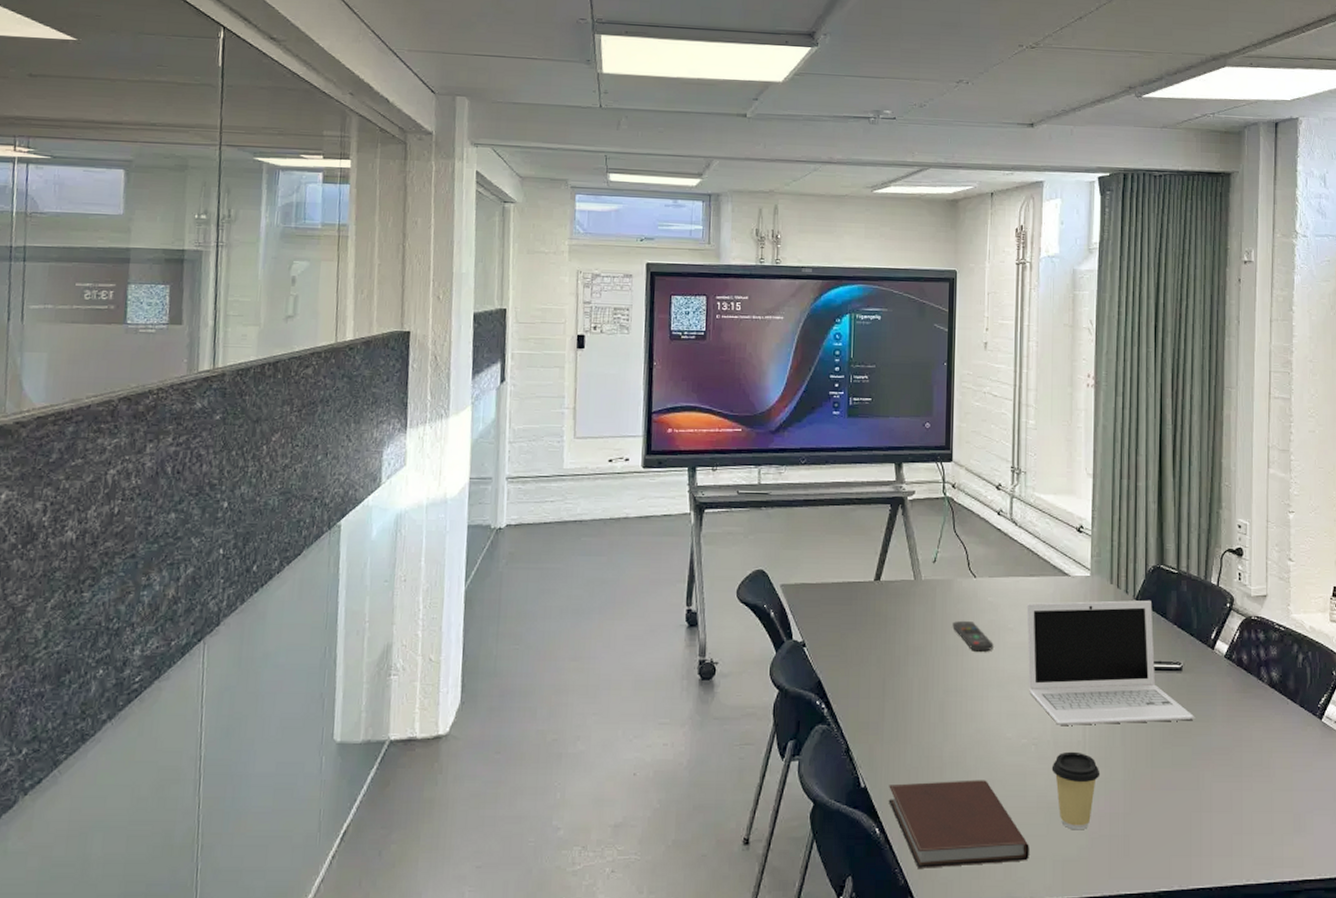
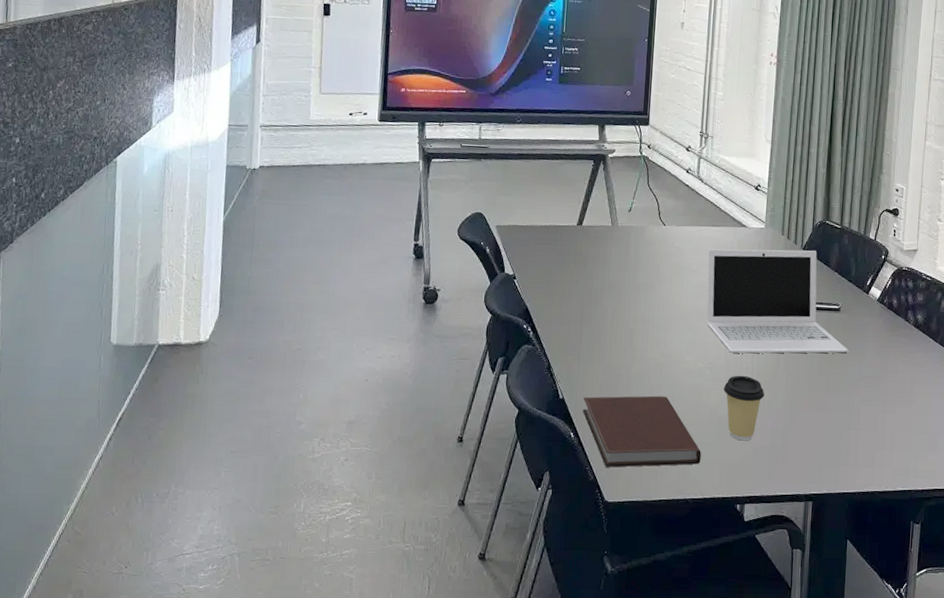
remote control: present [952,620,994,652] -> none [643,261,678,289]

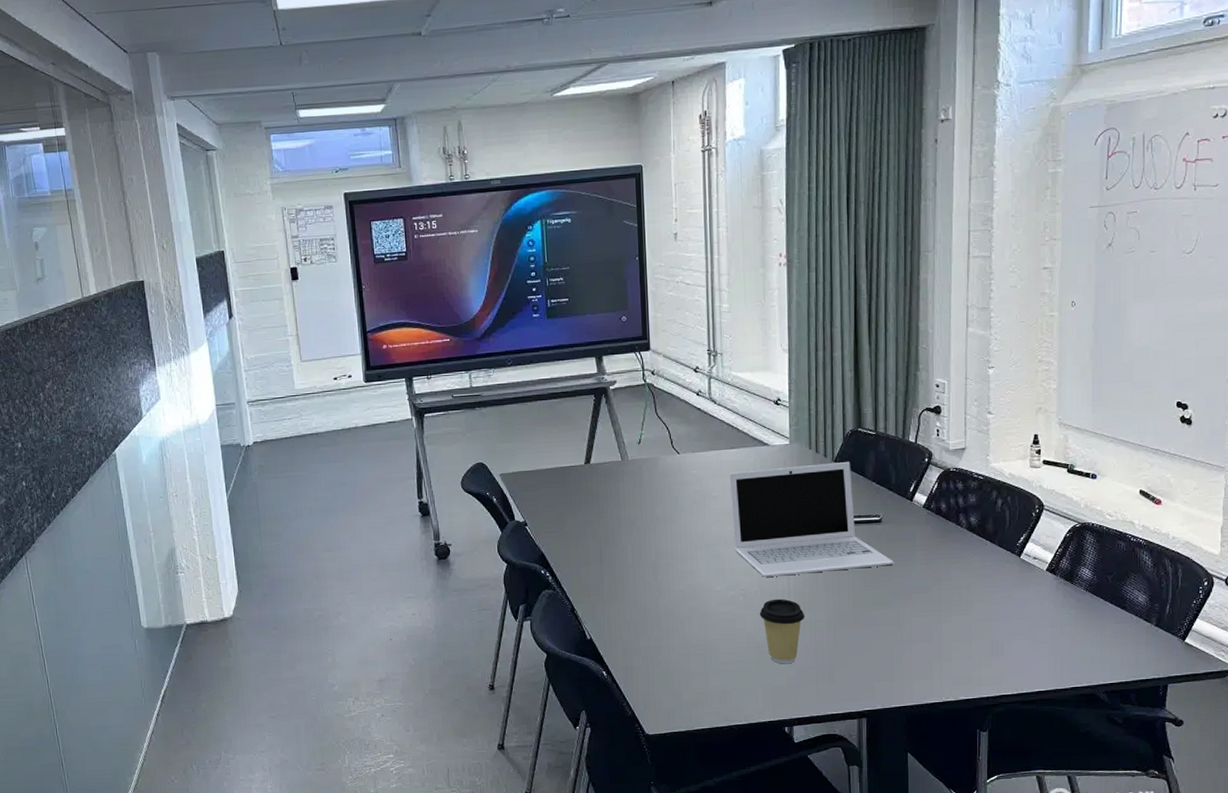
notebook: present [582,395,701,468] -> none [612,627,742,702]

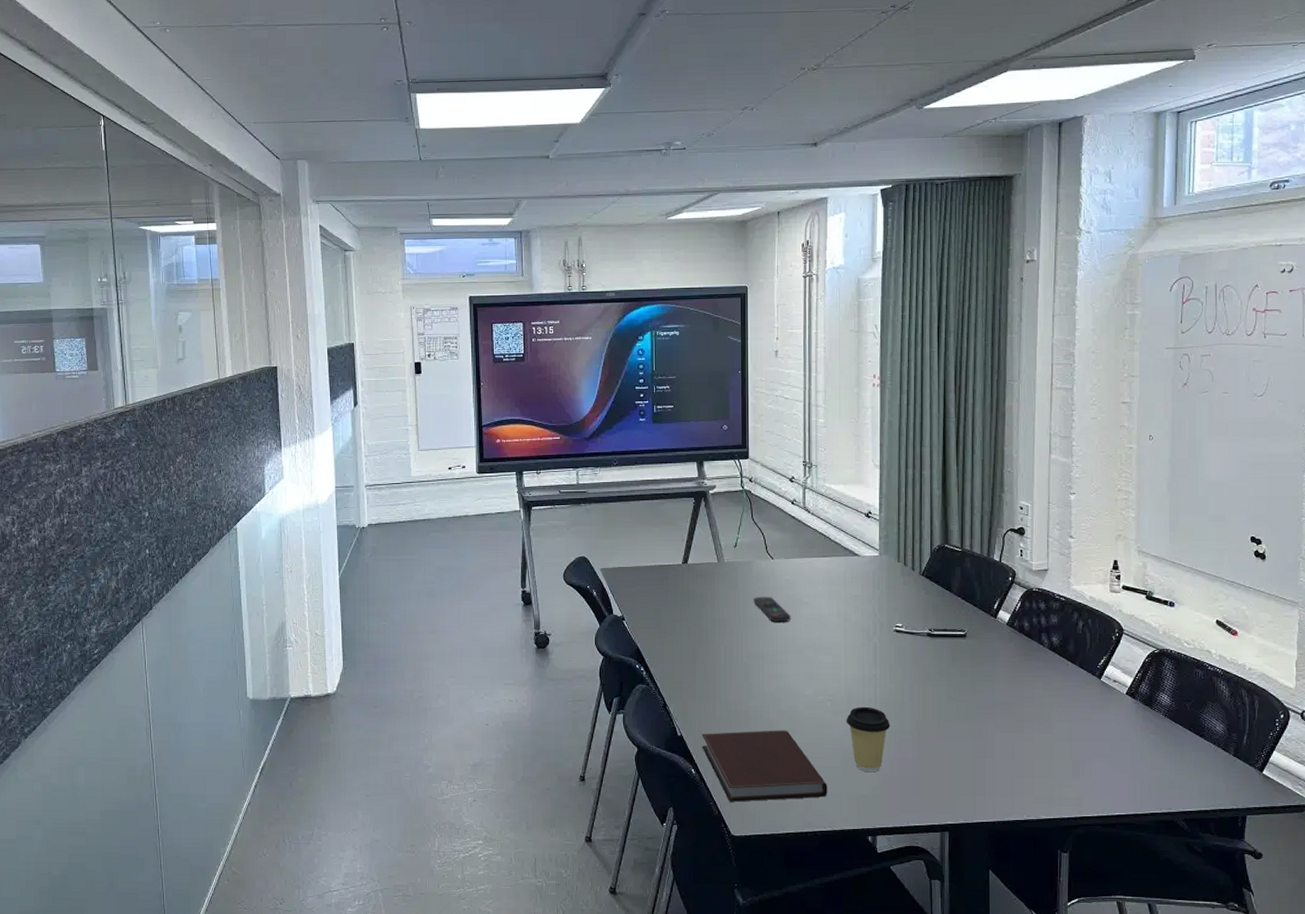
notebook: none [612,627,742,702] -> present [702,730,827,802]
remote control: none [660,492,700,519] -> present [753,596,791,623]
laptop: present [729,462,894,577] -> none [820,576,978,684]

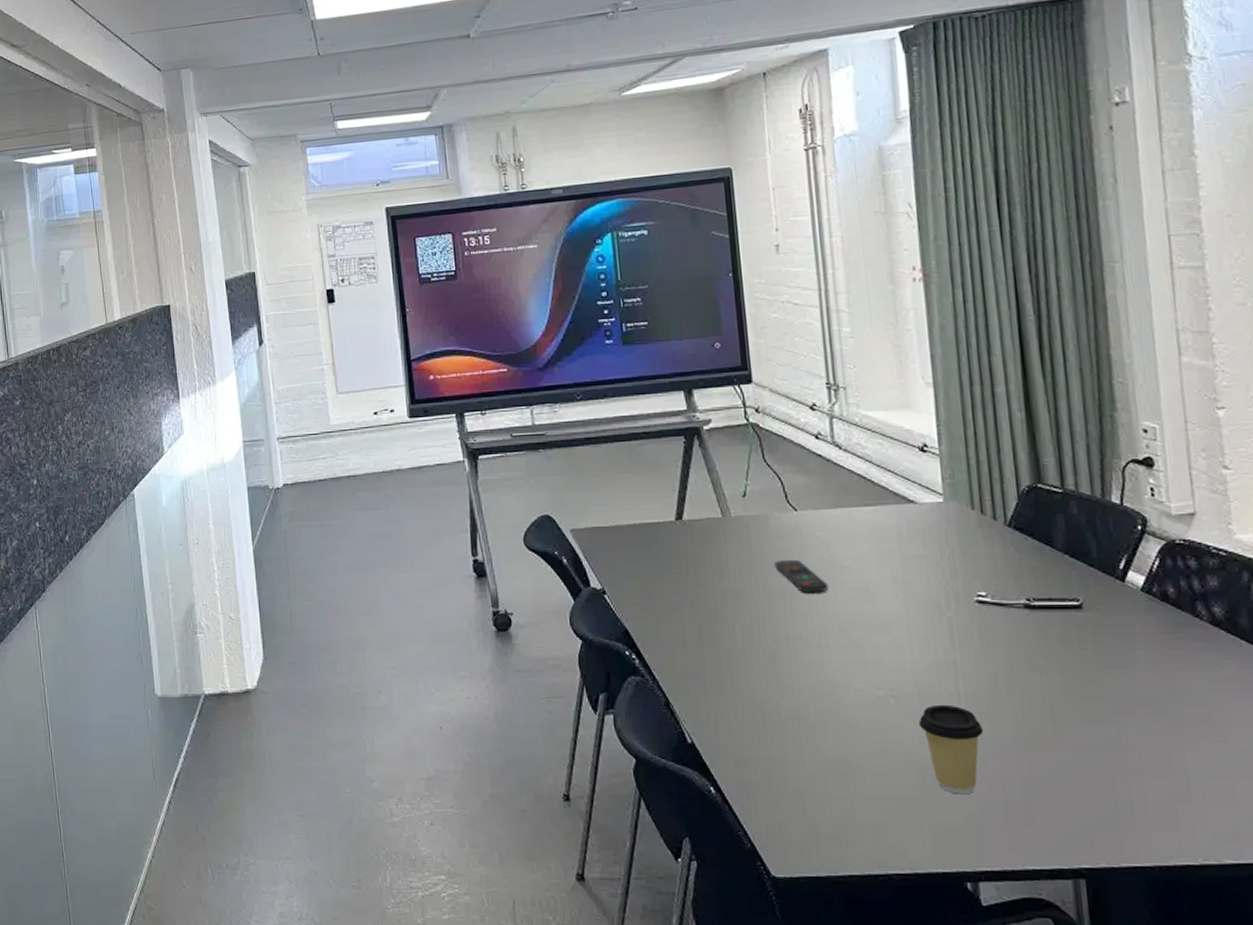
notebook: present [702,730,827,802] -> none [720,736,902,832]

